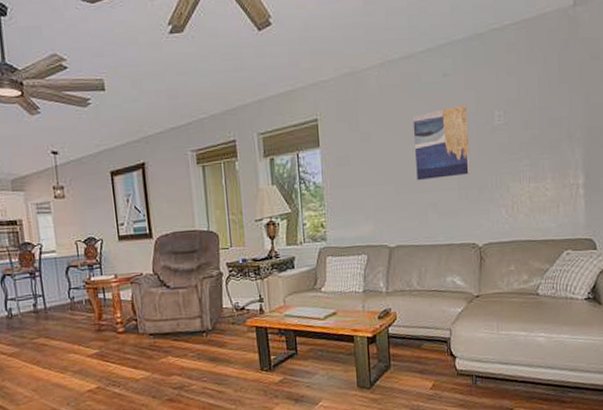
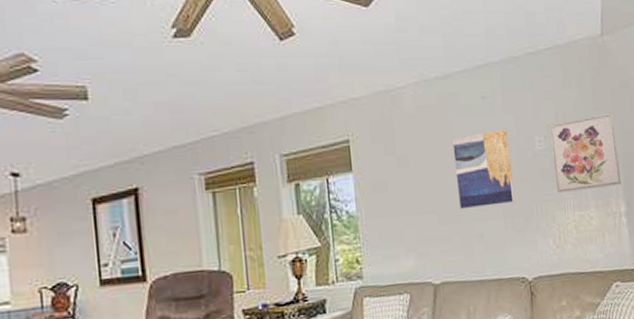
wall art: none [510,85,582,167] -> present [549,112,621,194]

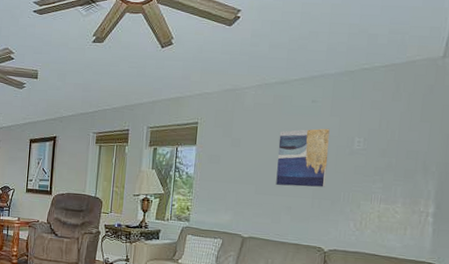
wall art: present [549,112,621,194] -> none [366,125,440,190]

